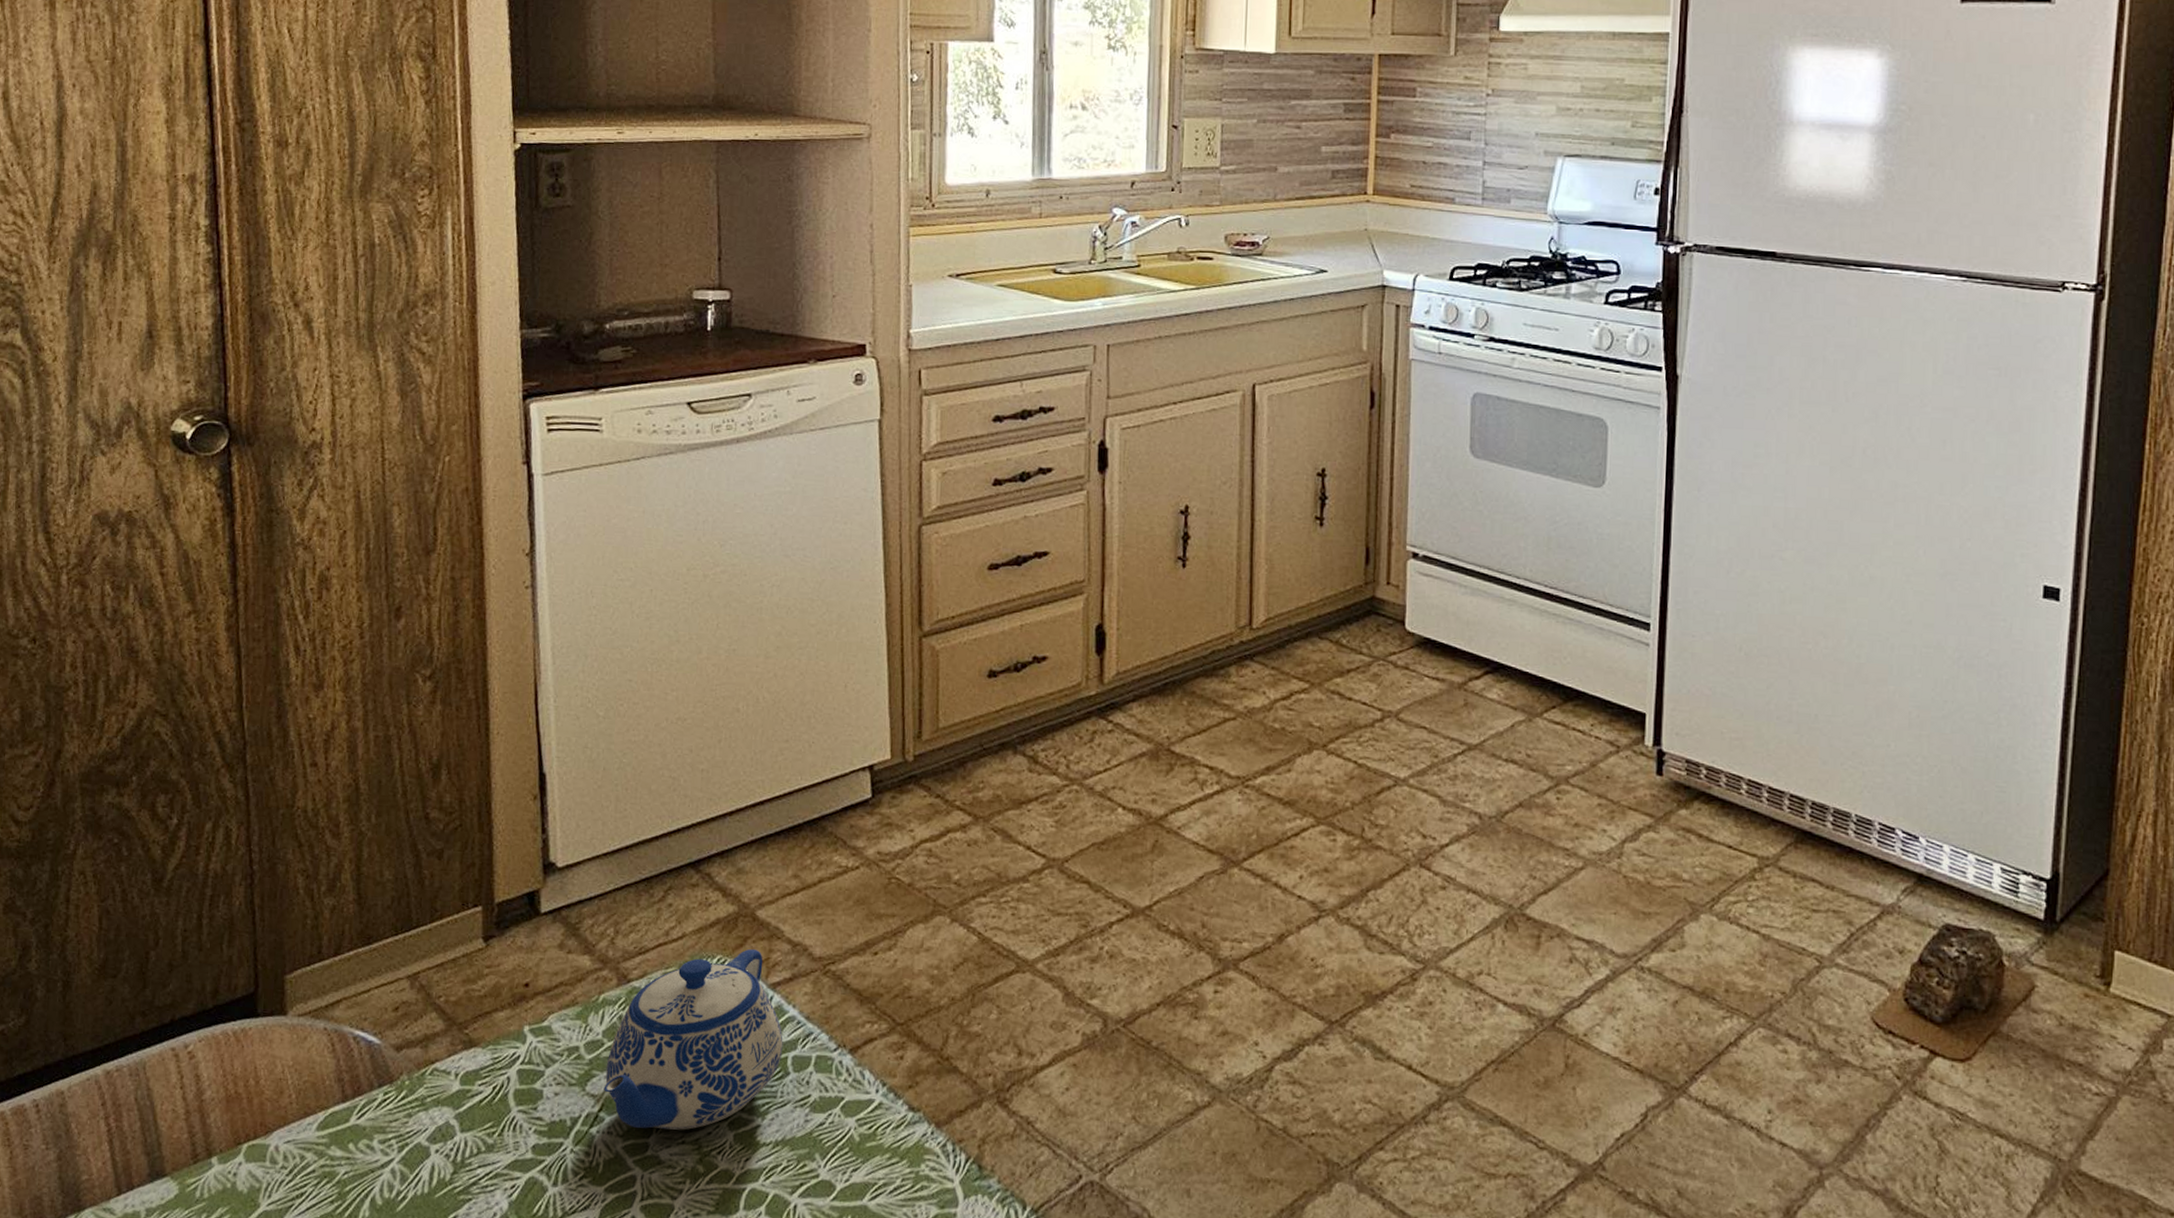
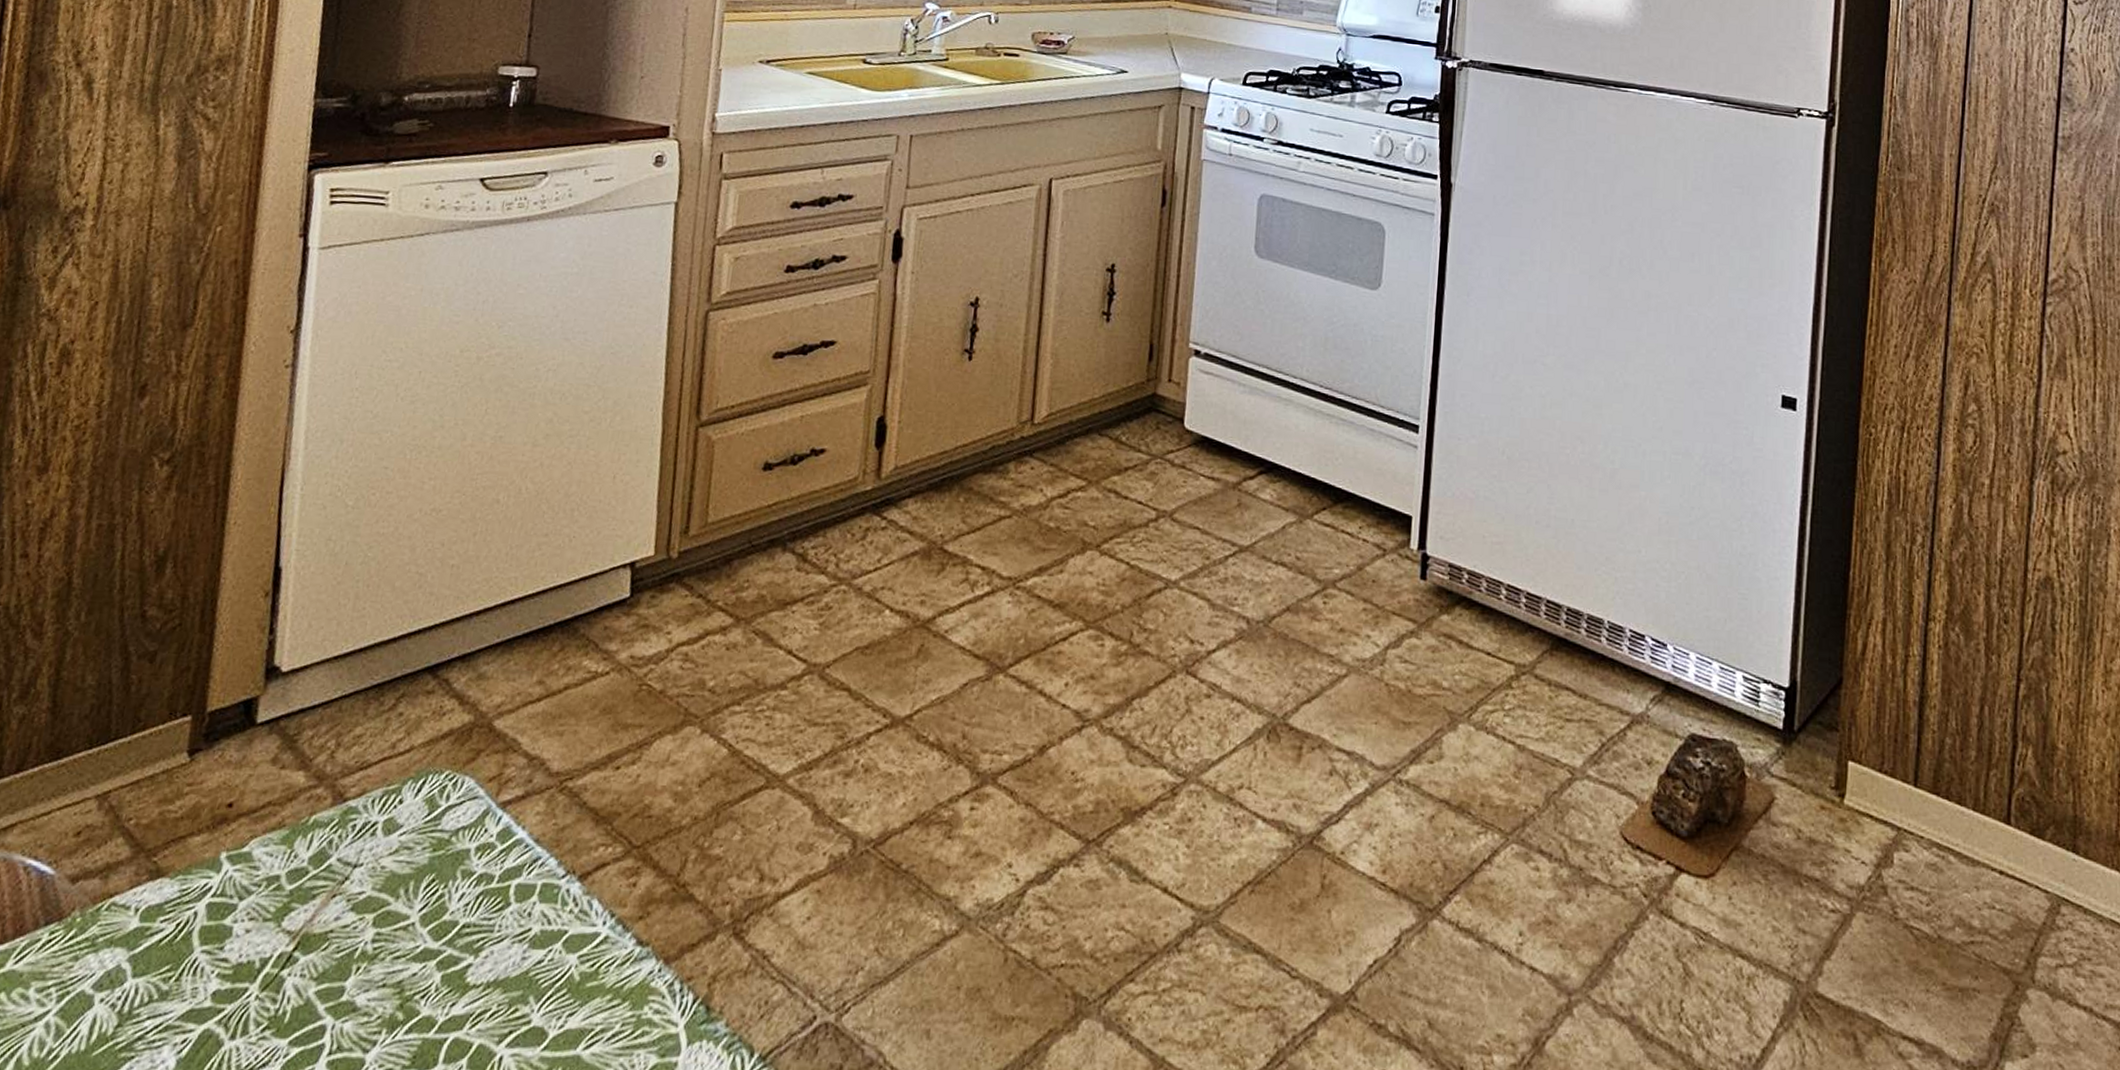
teapot: present [604,948,783,1130] -> none [302,763,508,971]

